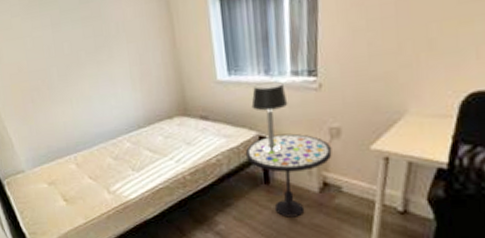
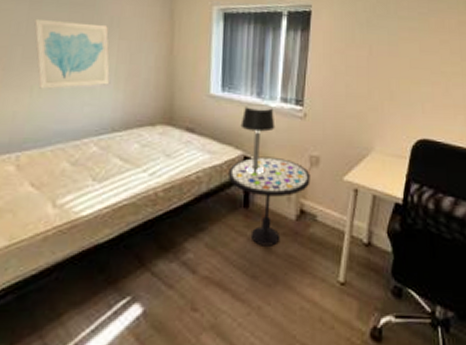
wall art: none [59,32,128,100] -> present [34,18,111,89]

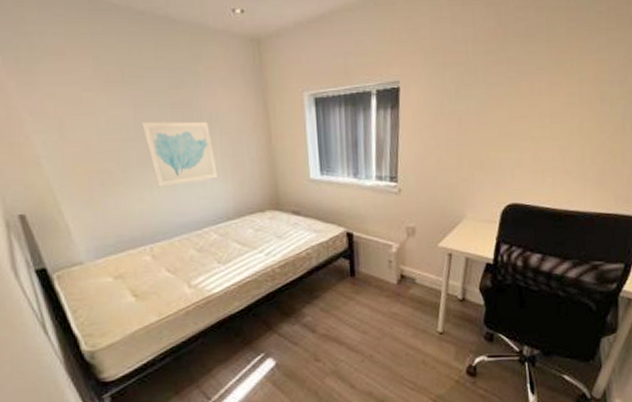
side table: present [229,156,311,246] -> none [335,231,408,308]
table lamp: present [240,104,275,174] -> none [341,184,373,247]

